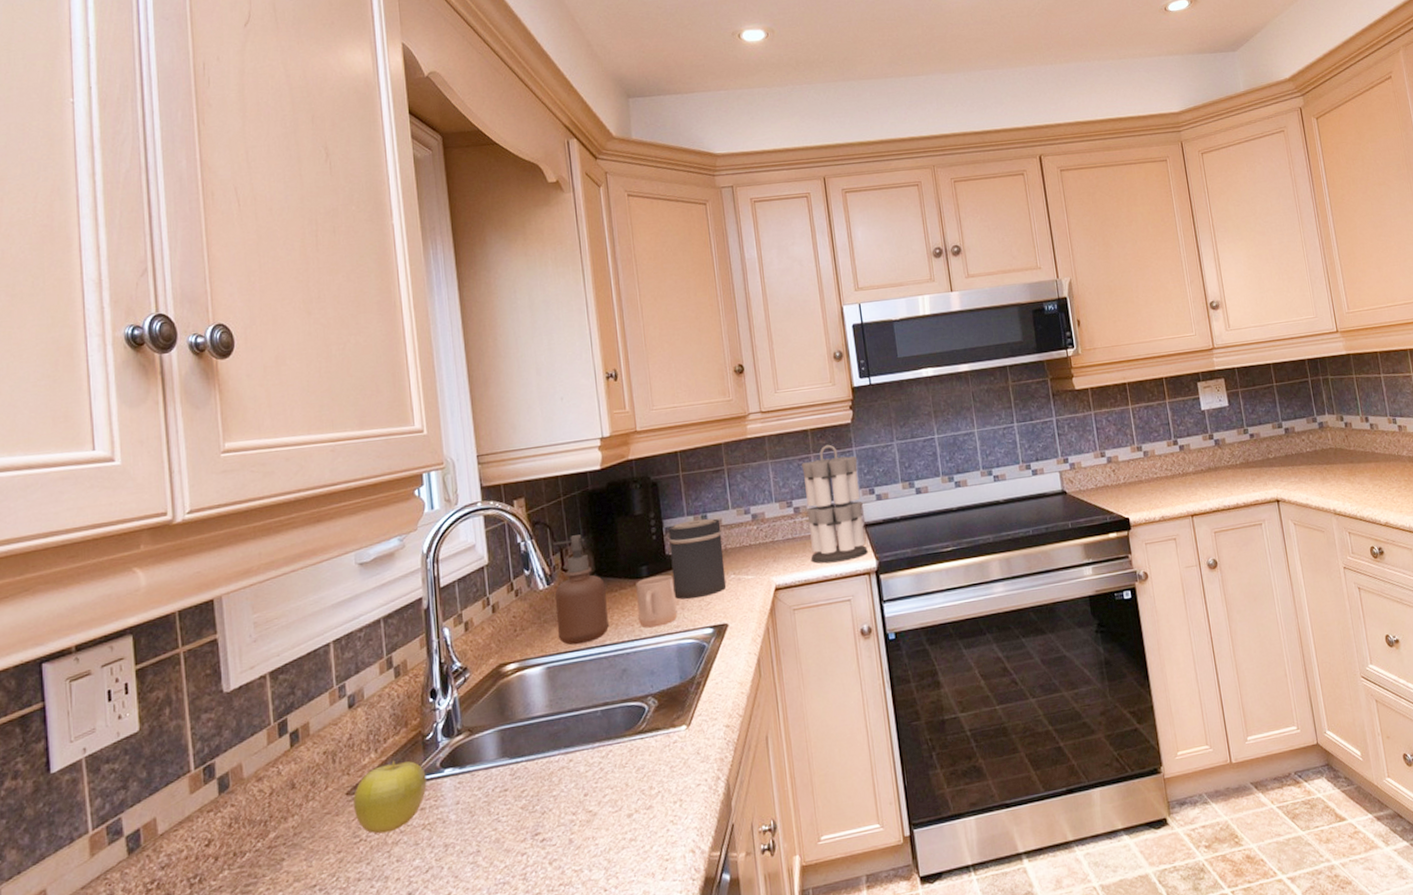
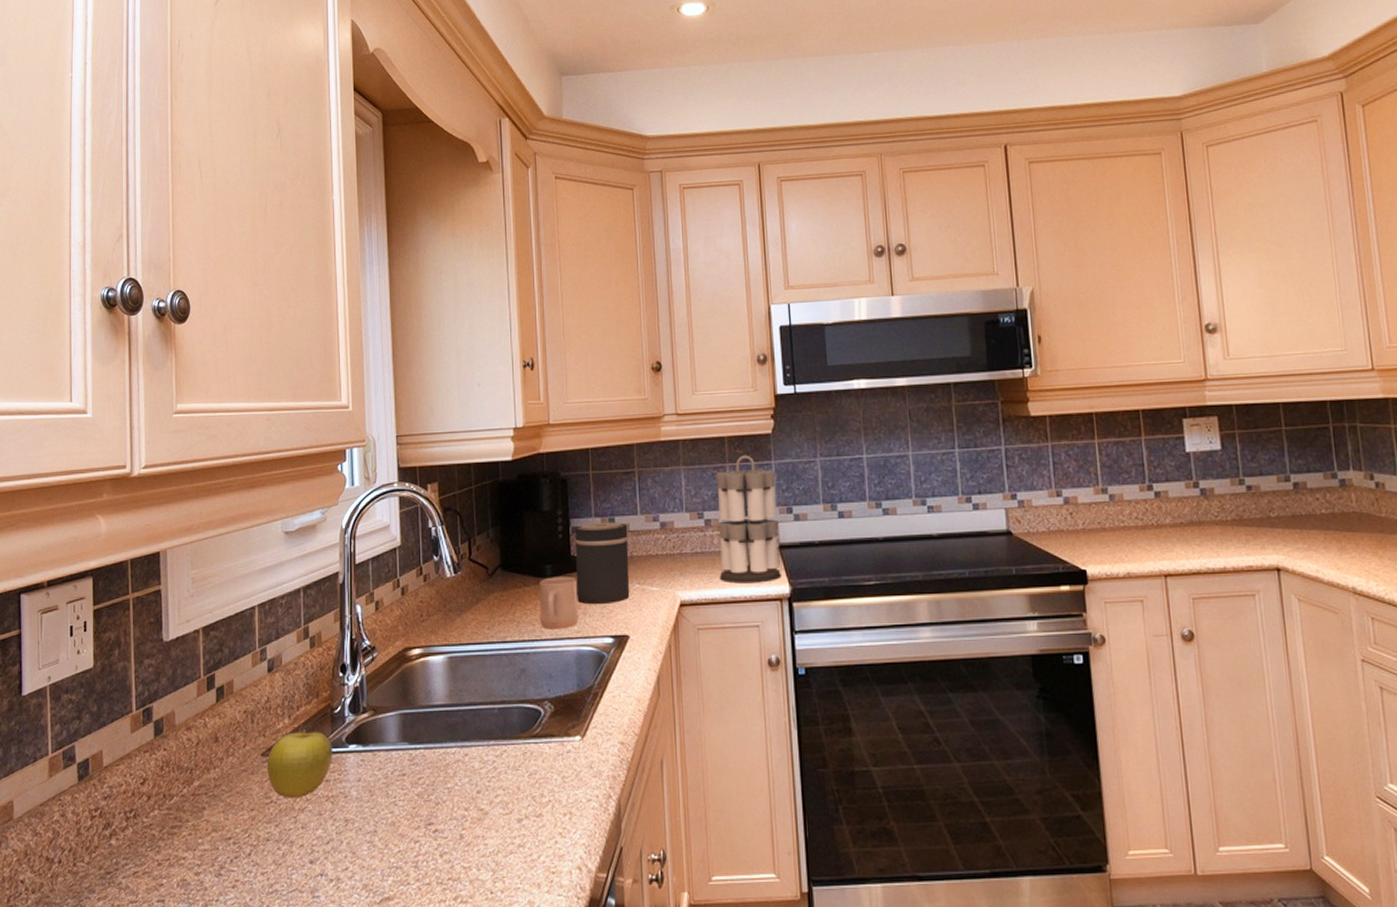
soap dispenser: present [553,535,609,646] -> none [460,525,510,638]

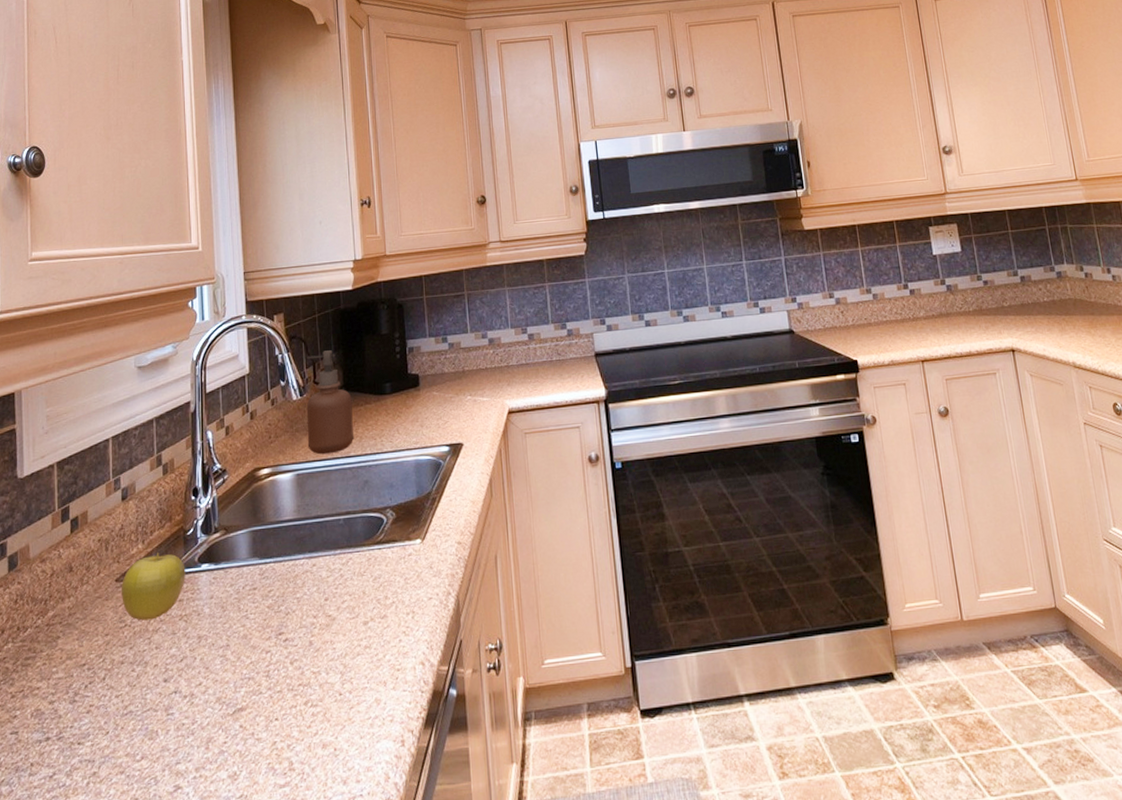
soap dispenser: none [460,525,510,638] -> present [306,350,354,455]
mug: present [539,576,579,630] -> none [380,392,417,443]
cylinder: present [575,522,630,605] -> none [411,340,463,418]
spice rack: present [716,455,783,584] -> none [537,274,599,391]

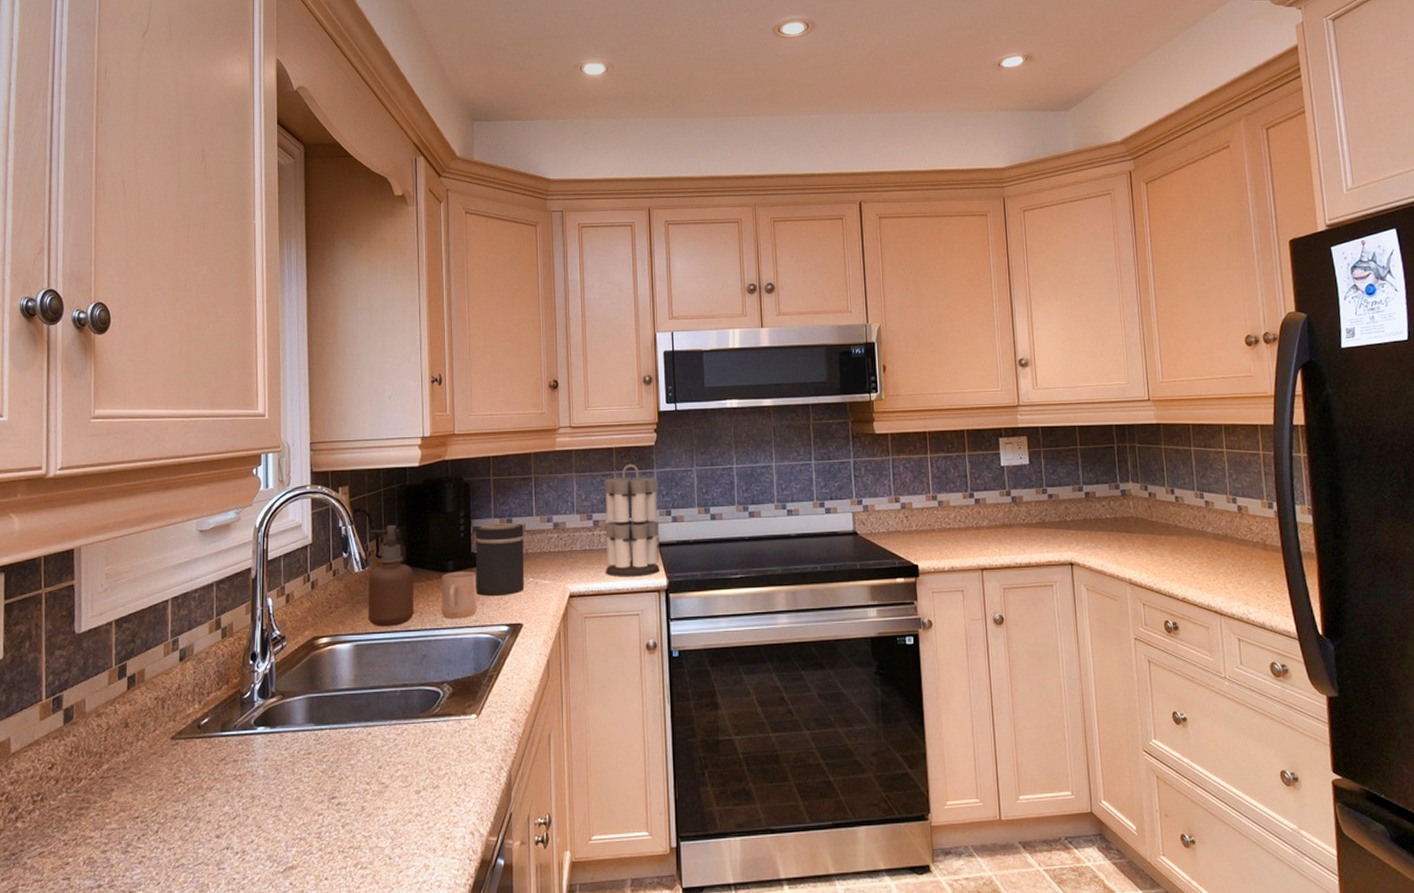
fruit: present [120,553,186,621] -> none [176,714,241,778]
mug: none [380,392,417,443] -> present [442,571,477,619]
cylinder: none [411,340,463,418] -> present [476,522,525,597]
spice rack: none [537,274,599,391] -> present [604,464,661,577]

